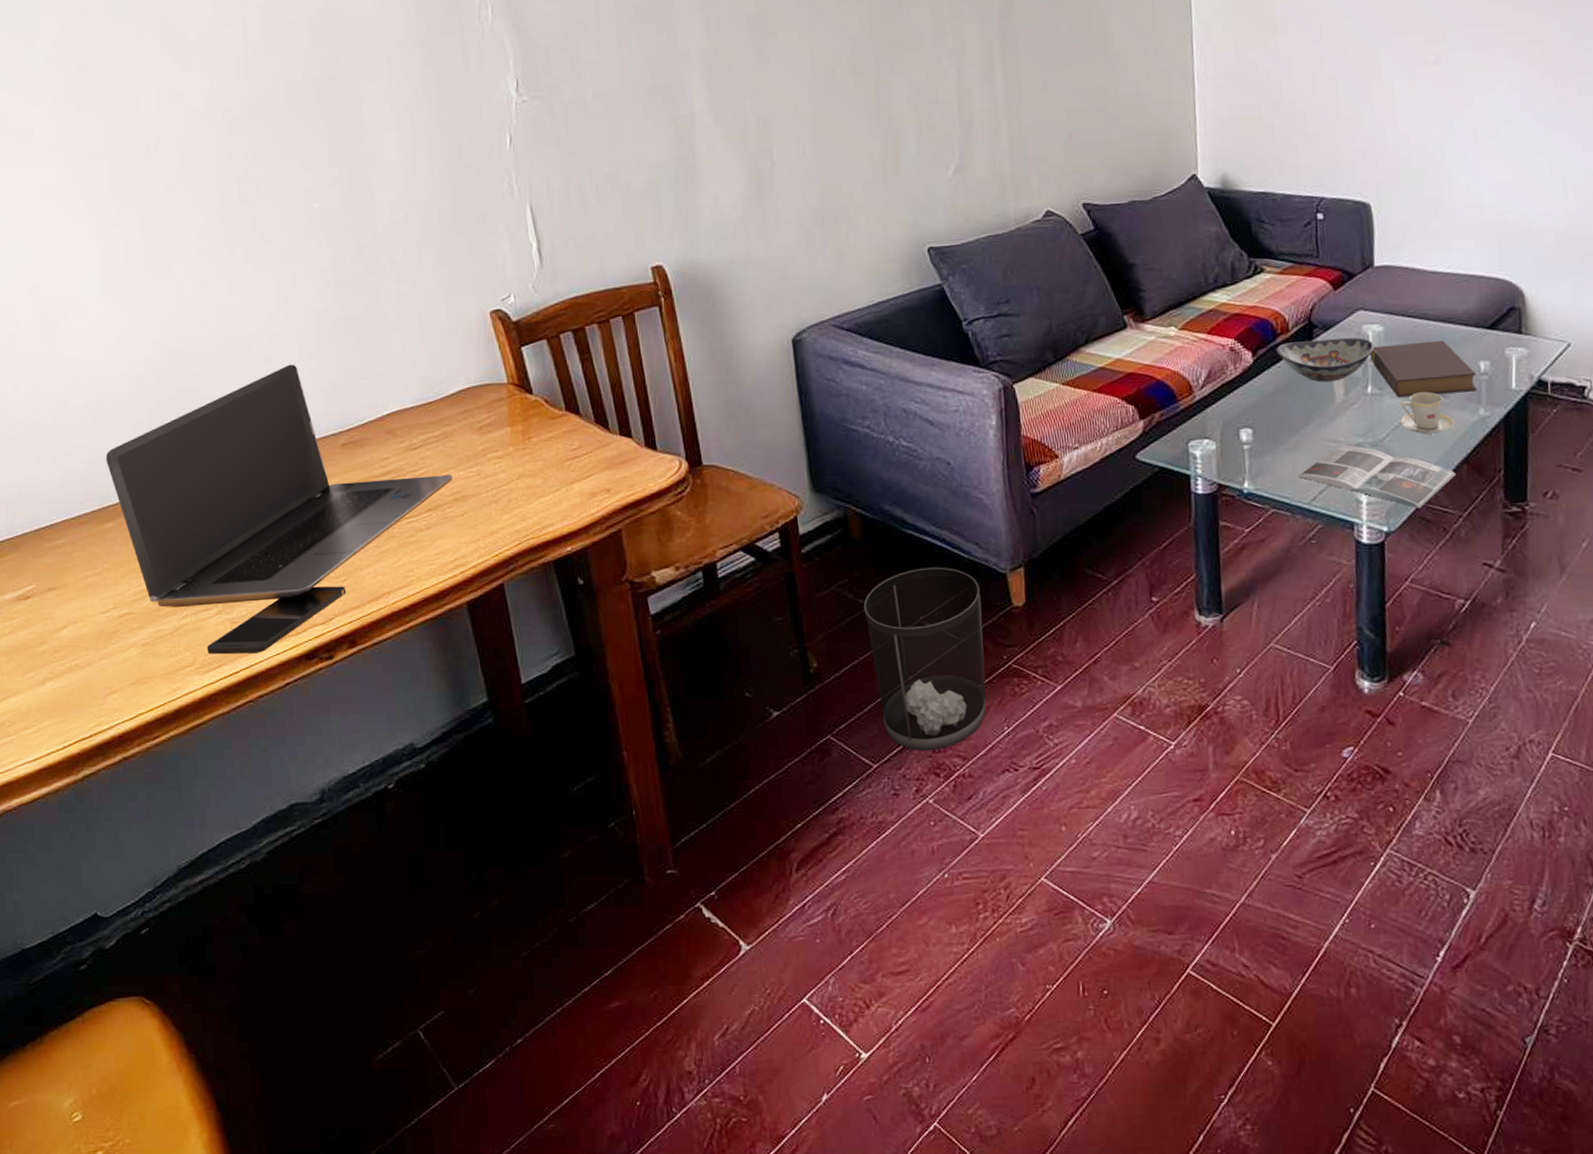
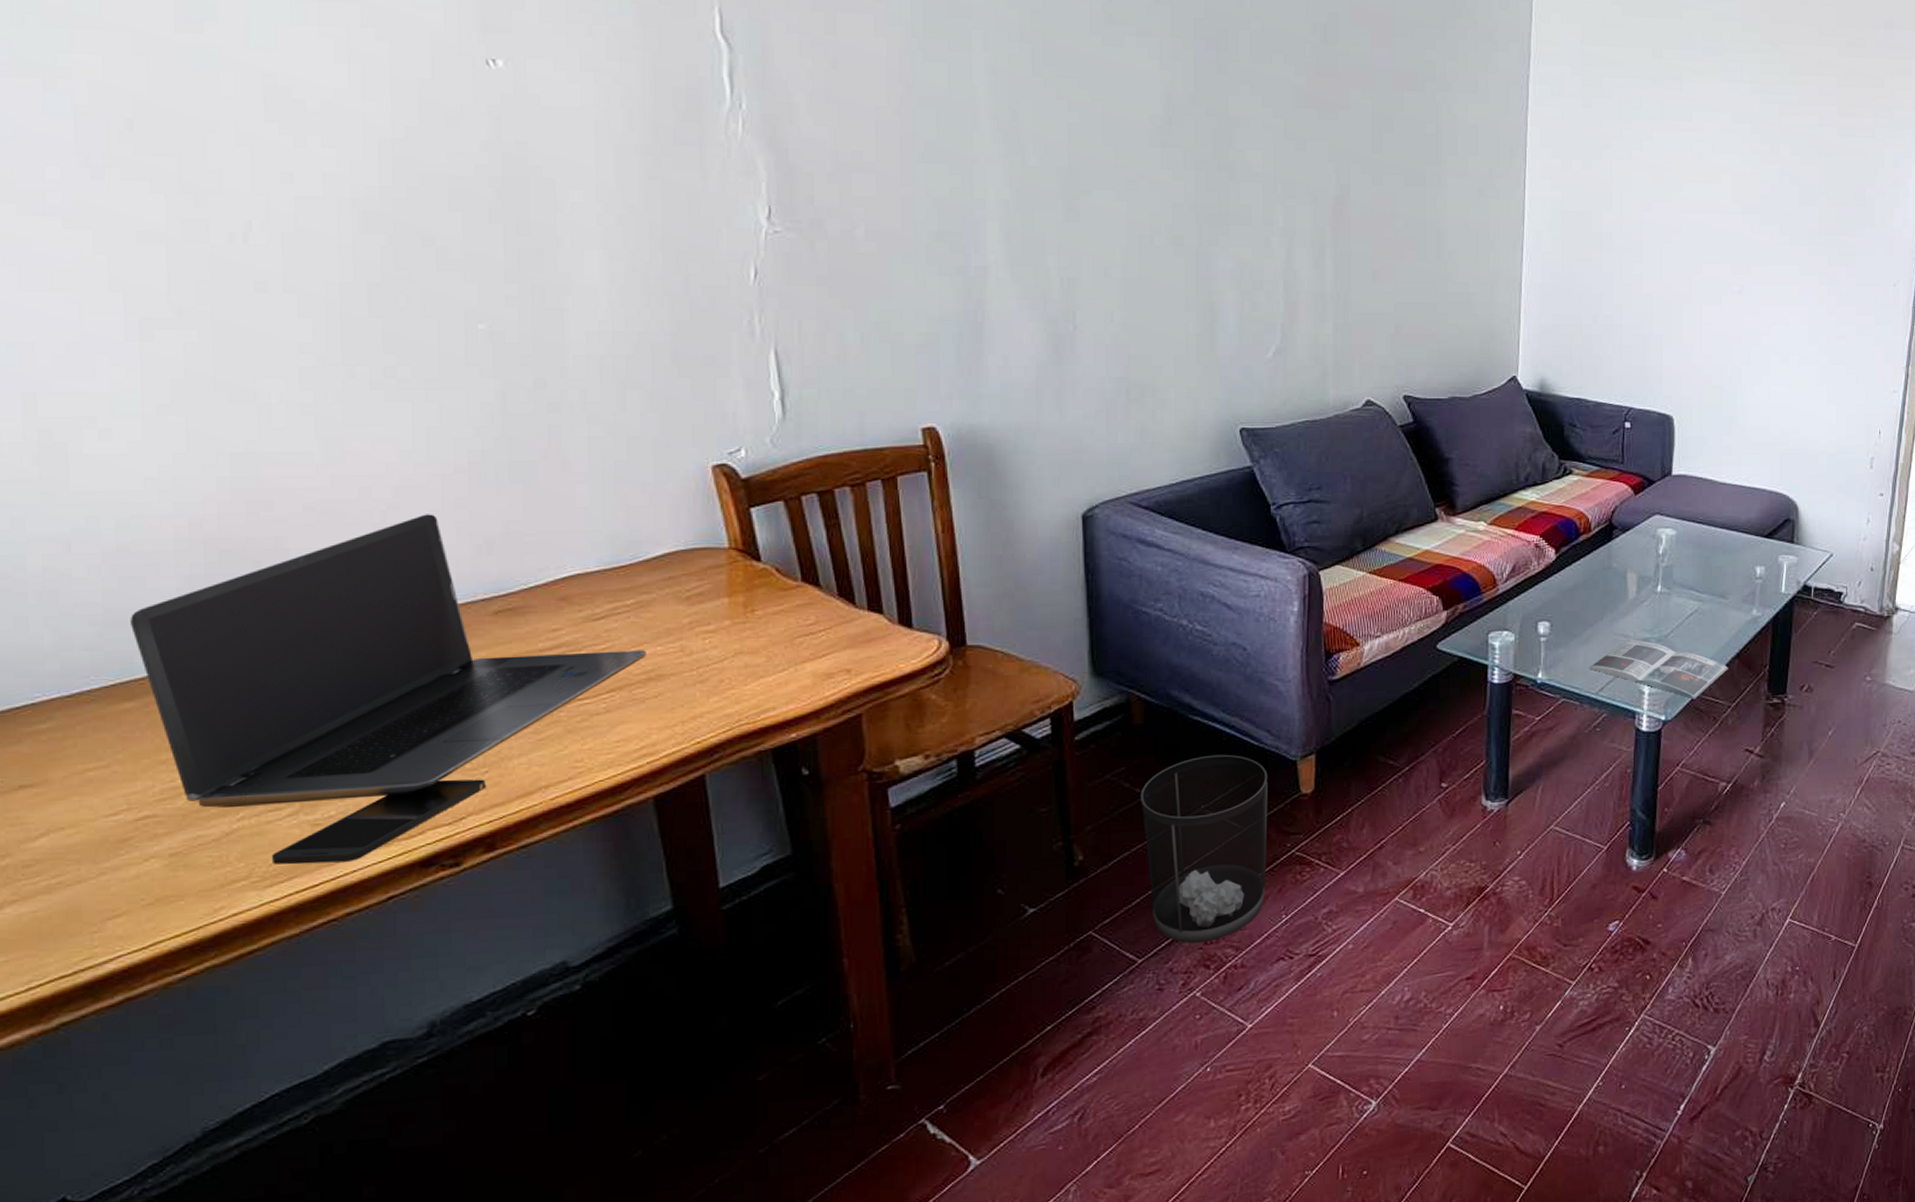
decorative bowl: present [1276,337,1375,382] -> none [1578,539,1667,580]
book: present [1370,340,1477,398] -> none [1662,546,1752,597]
teacup: present [1400,392,1454,434] -> none [1684,592,1730,631]

